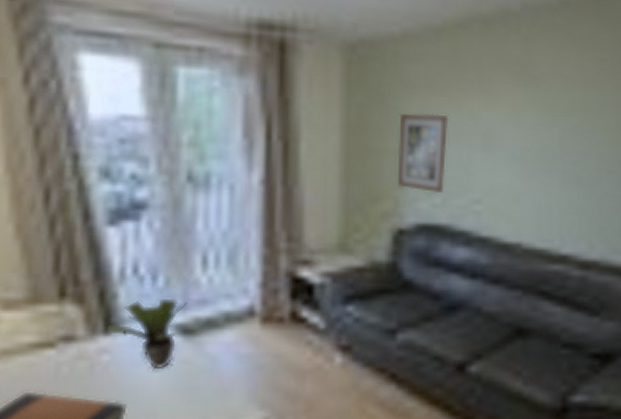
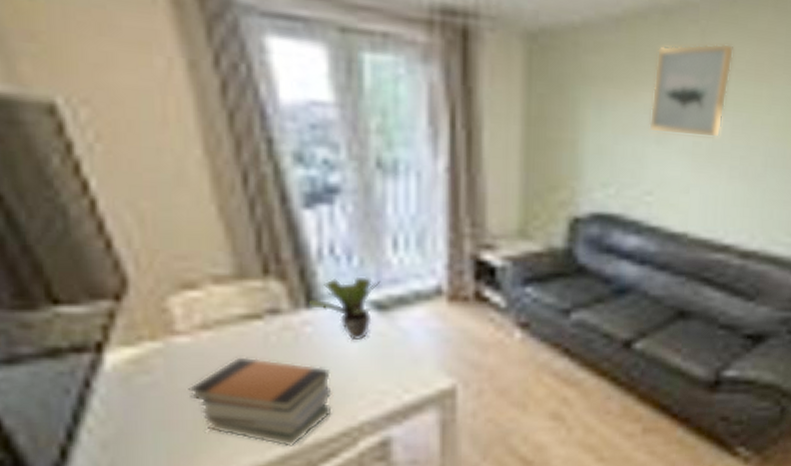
wall art: present [397,113,449,194] -> none [574,105,625,185]
wall art: none [475,49,559,144] -> present [649,43,734,139]

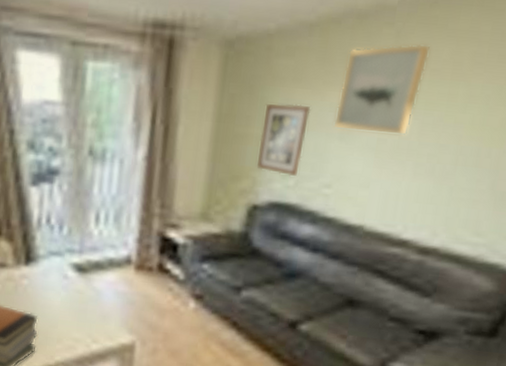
potted plant: present [310,276,381,341] -> none [28,243,83,296]
wall art: none [574,105,625,185] -> present [256,103,311,177]

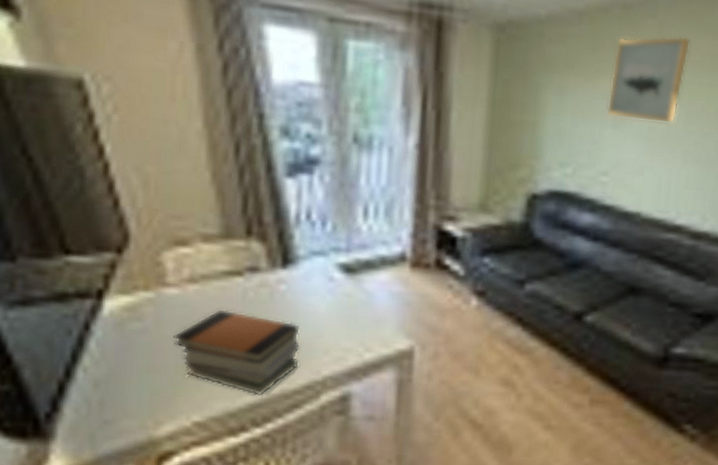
wall art: present [256,103,311,177] -> none [534,90,584,165]

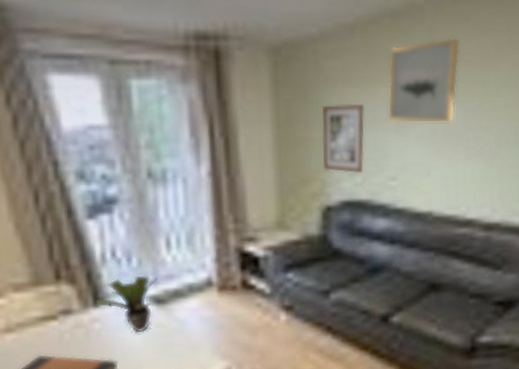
potted plant: none [285,241,351,300] -> present [97,275,158,333]
wall art: none [534,90,584,165] -> present [321,103,365,174]

